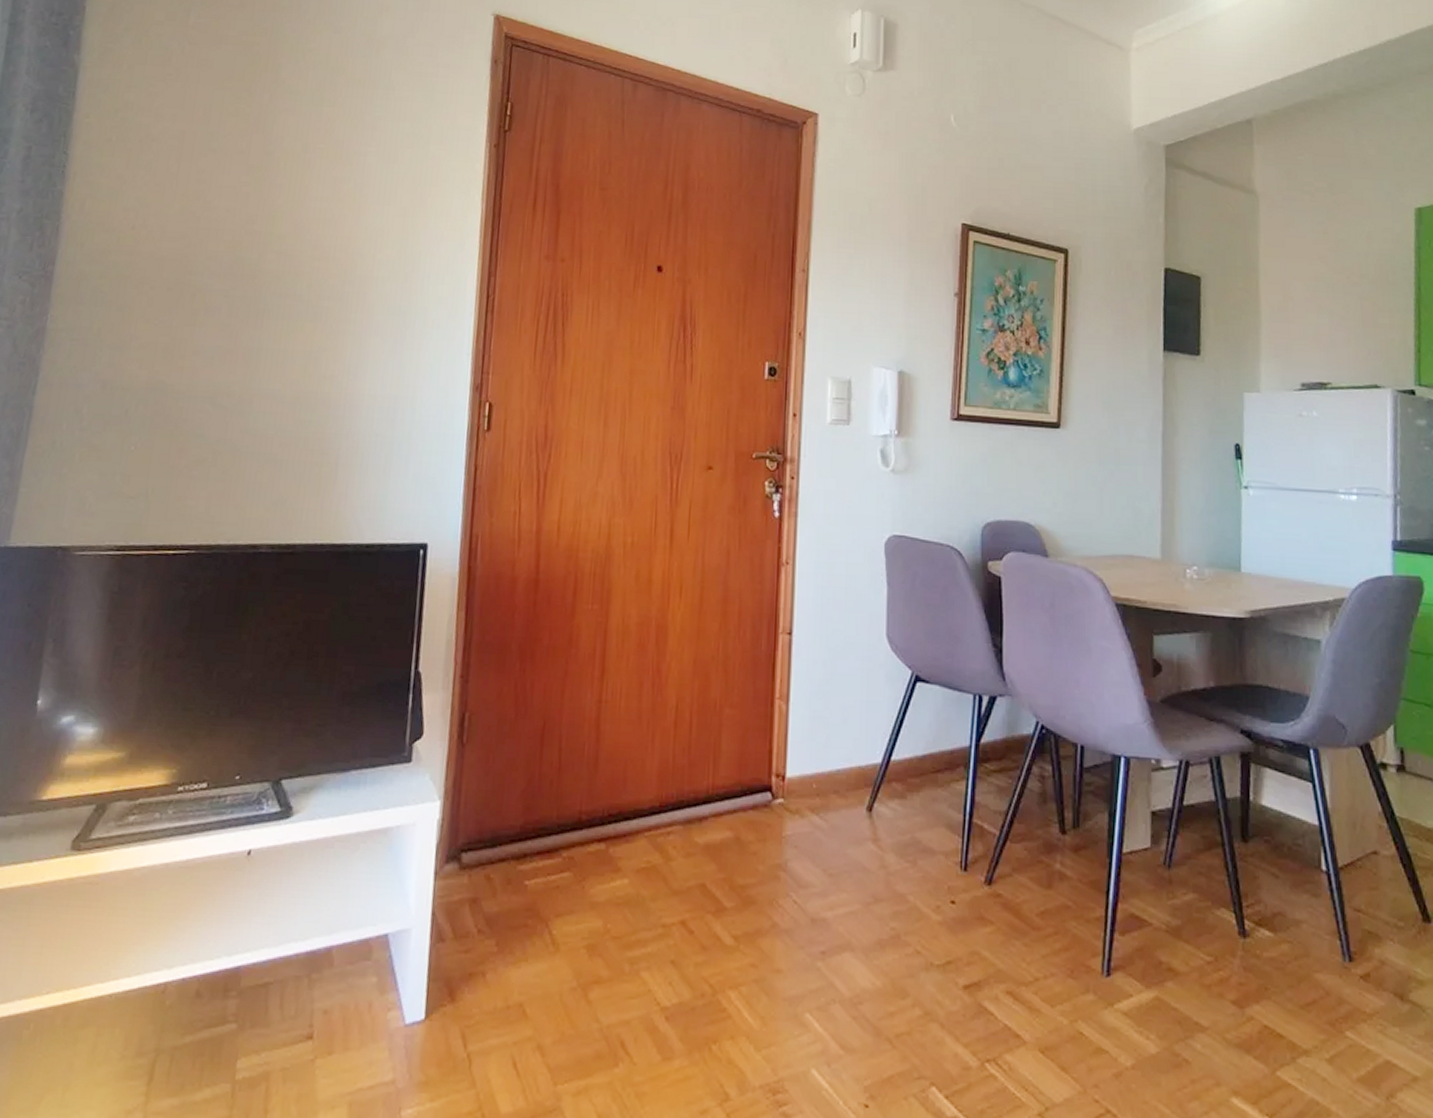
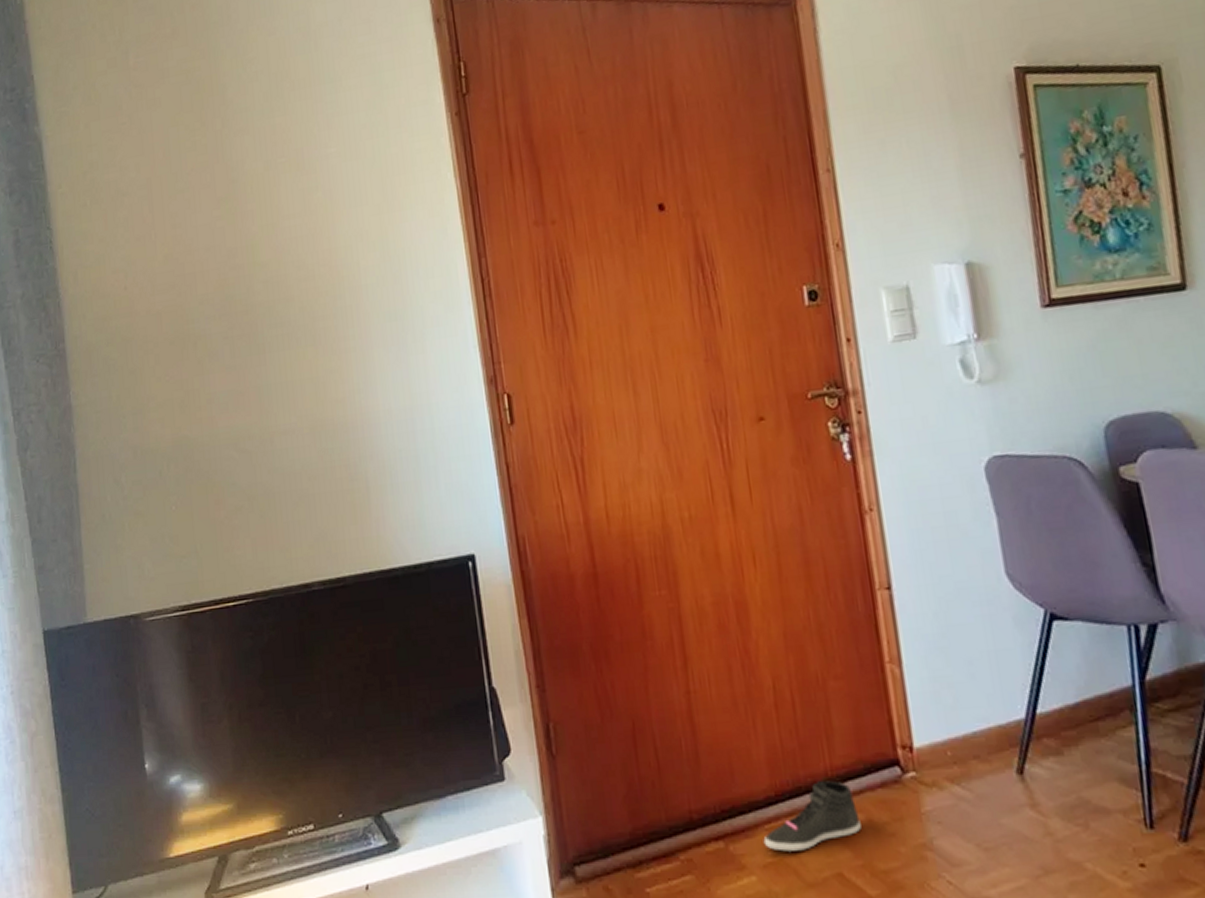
sneaker: none [641,797,729,860] -> present [763,780,861,852]

